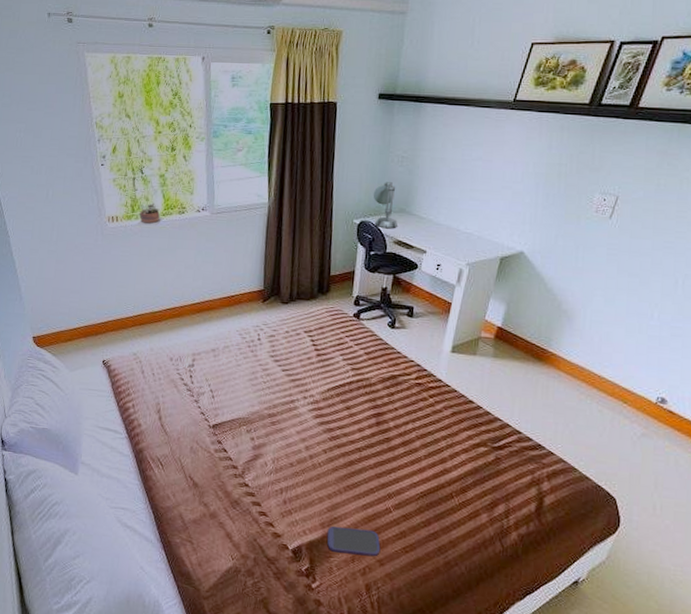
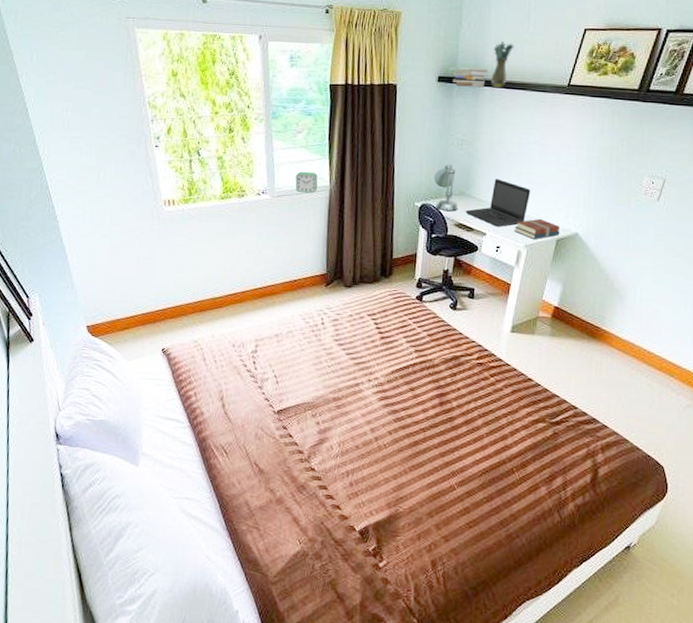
succulent plant: present [138,203,163,226] -> none [196,186,222,210]
alarm clock: none [234,188,257,211] -> present [295,171,318,194]
mobile phone: present [326,526,381,557] -> none [393,505,446,534]
books: none [391,84,430,104] -> present [450,67,488,88]
laptop: none [405,196,474,245] -> present [465,179,531,227]
vase: none [433,57,457,105] -> present [491,41,514,88]
books: none [455,236,505,258] -> present [514,218,560,239]

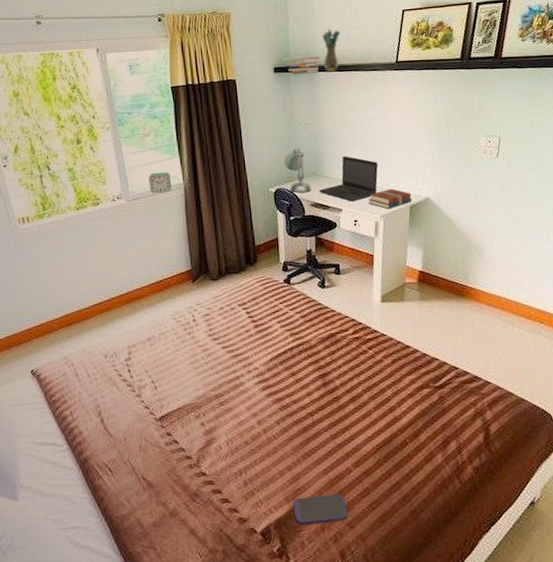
mobile phone: none [393,505,446,534] -> present [293,494,348,525]

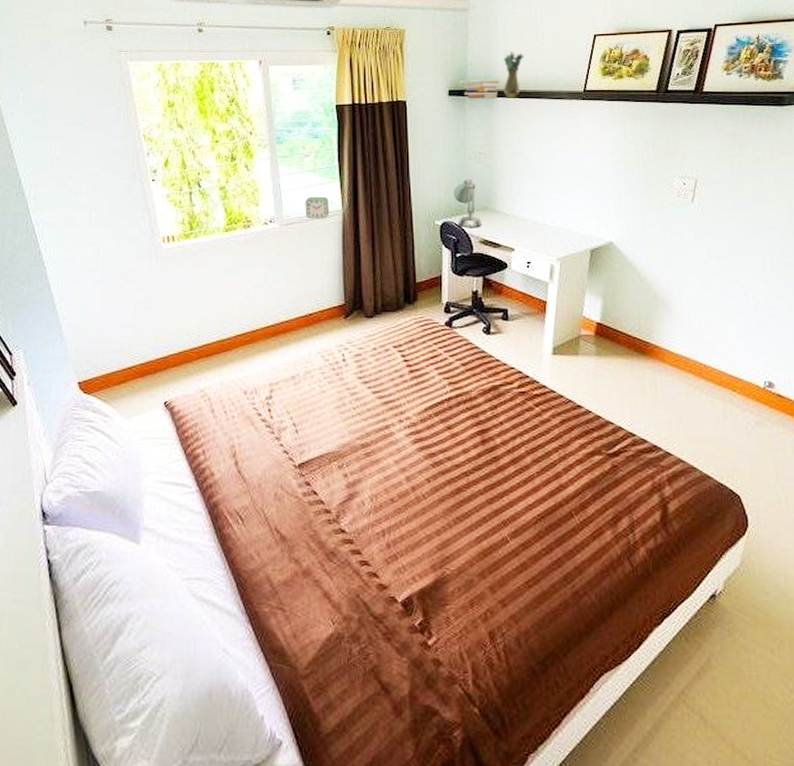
mobile phone: present [293,494,348,525] -> none [439,566,501,598]
laptop: present [318,156,379,202] -> none [490,190,558,241]
books: present [368,188,412,209] -> none [544,229,594,251]

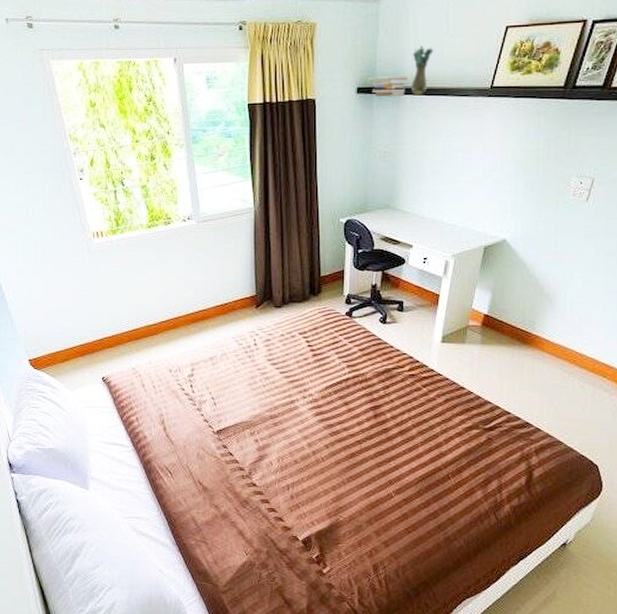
alarm clock: present [305,196,330,219] -> none [220,194,243,217]
desk lamp: present [453,179,482,228] -> none [357,178,383,226]

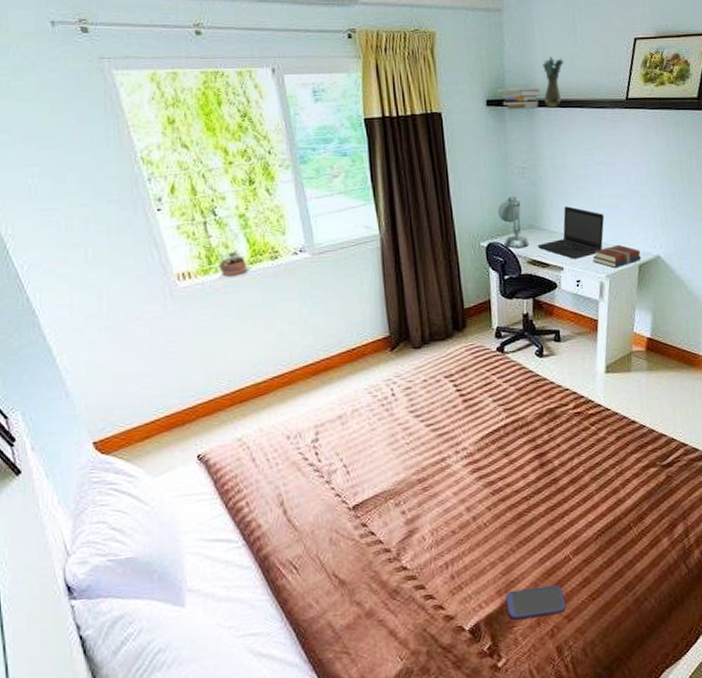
succulent plant: none [124,216,149,239] -> present [219,251,251,280]
mobile phone: none [334,515,385,540] -> present [505,585,566,620]
desk lamp: none [357,178,383,226] -> present [497,196,529,249]
laptop: none [390,189,456,238] -> present [537,206,605,259]
books: none [441,227,488,248] -> present [593,244,641,268]

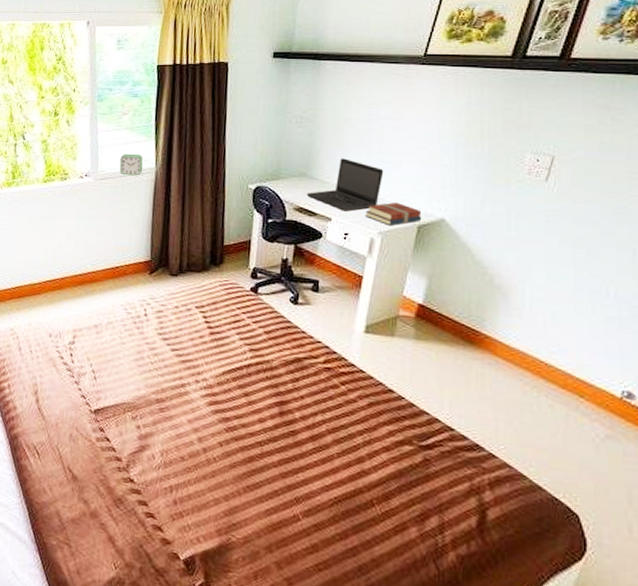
succulent plant: present [219,251,251,280] -> none [18,170,44,193]
alarm clock: none [337,220,366,247] -> present [119,153,143,176]
desk lamp: present [497,196,529,249] -> none [269,144,298,195]
books: present [498,87,540,109] -> none [286,41,329,62]
mobile phone: present [505,585,566,620] -> none [224,533,289,575]
vase: present [543,57,564,108] -> none [333,13,359,62]

